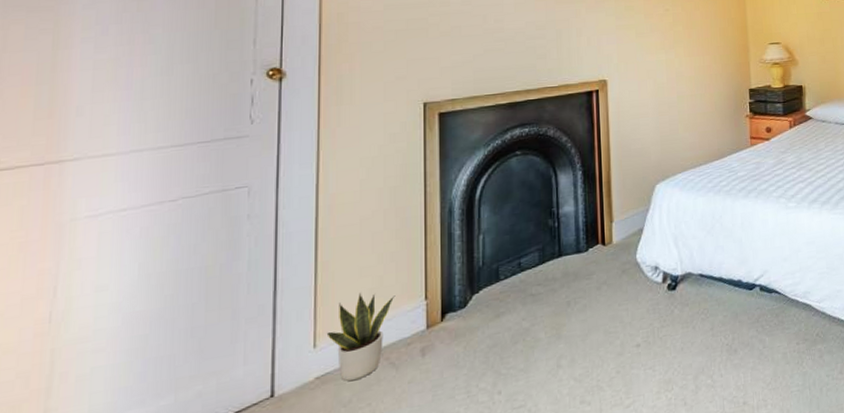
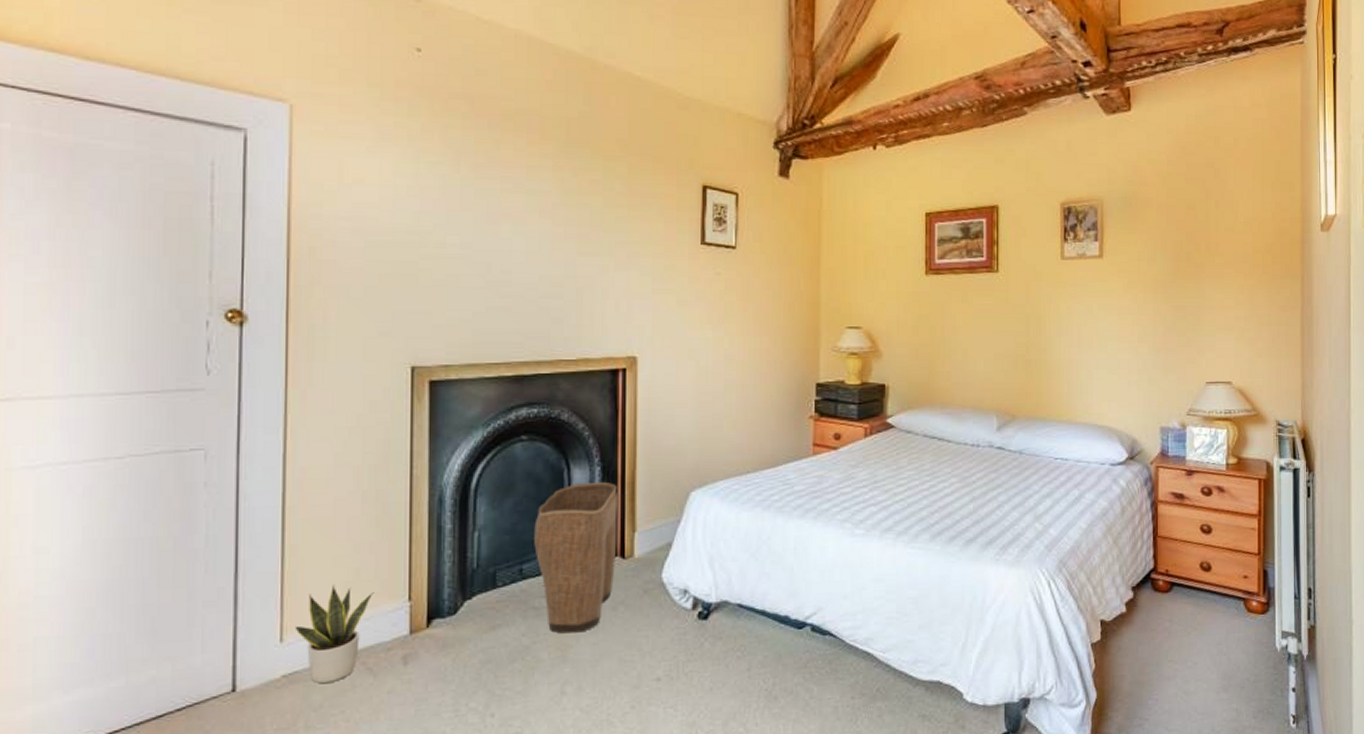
laundry basket: none [529,183,598,314] -> present [534,481,617,633]

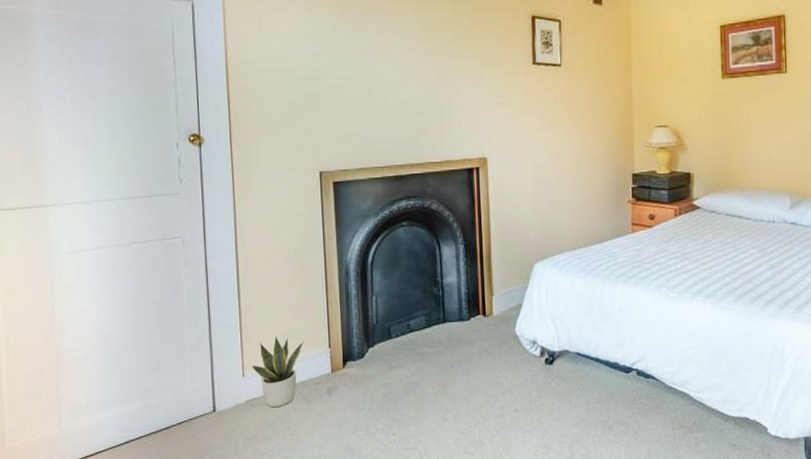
laundry basket: present [534,481,617,633] -> none [416,256,480,374]

